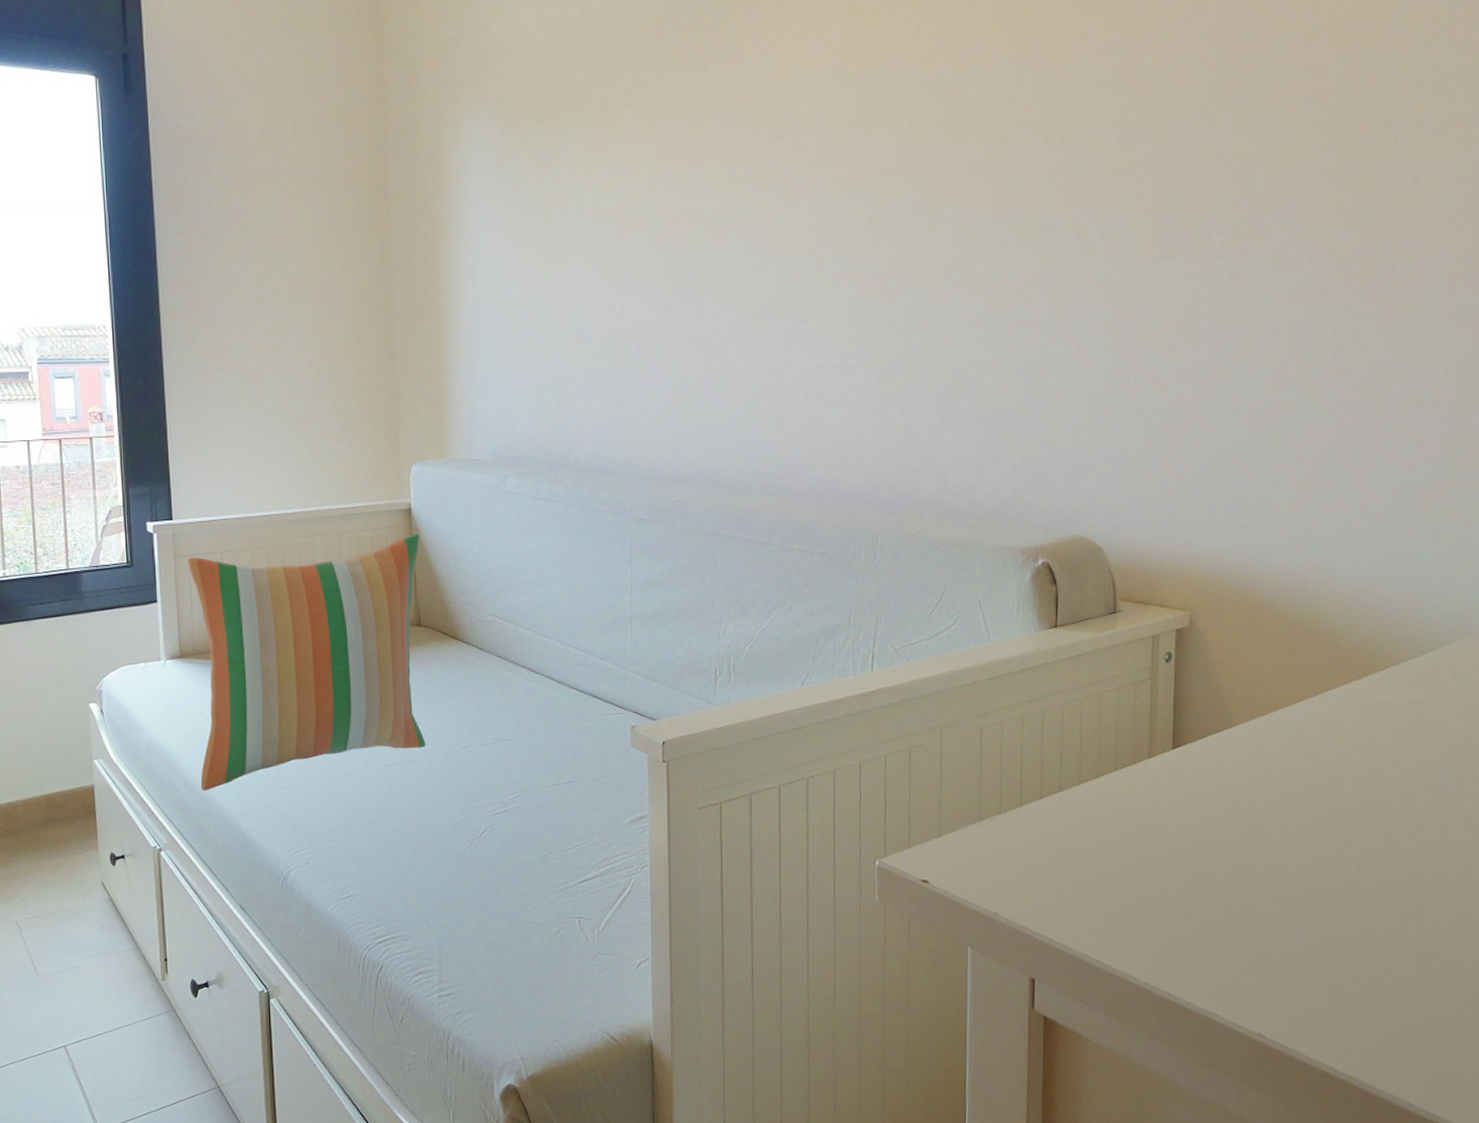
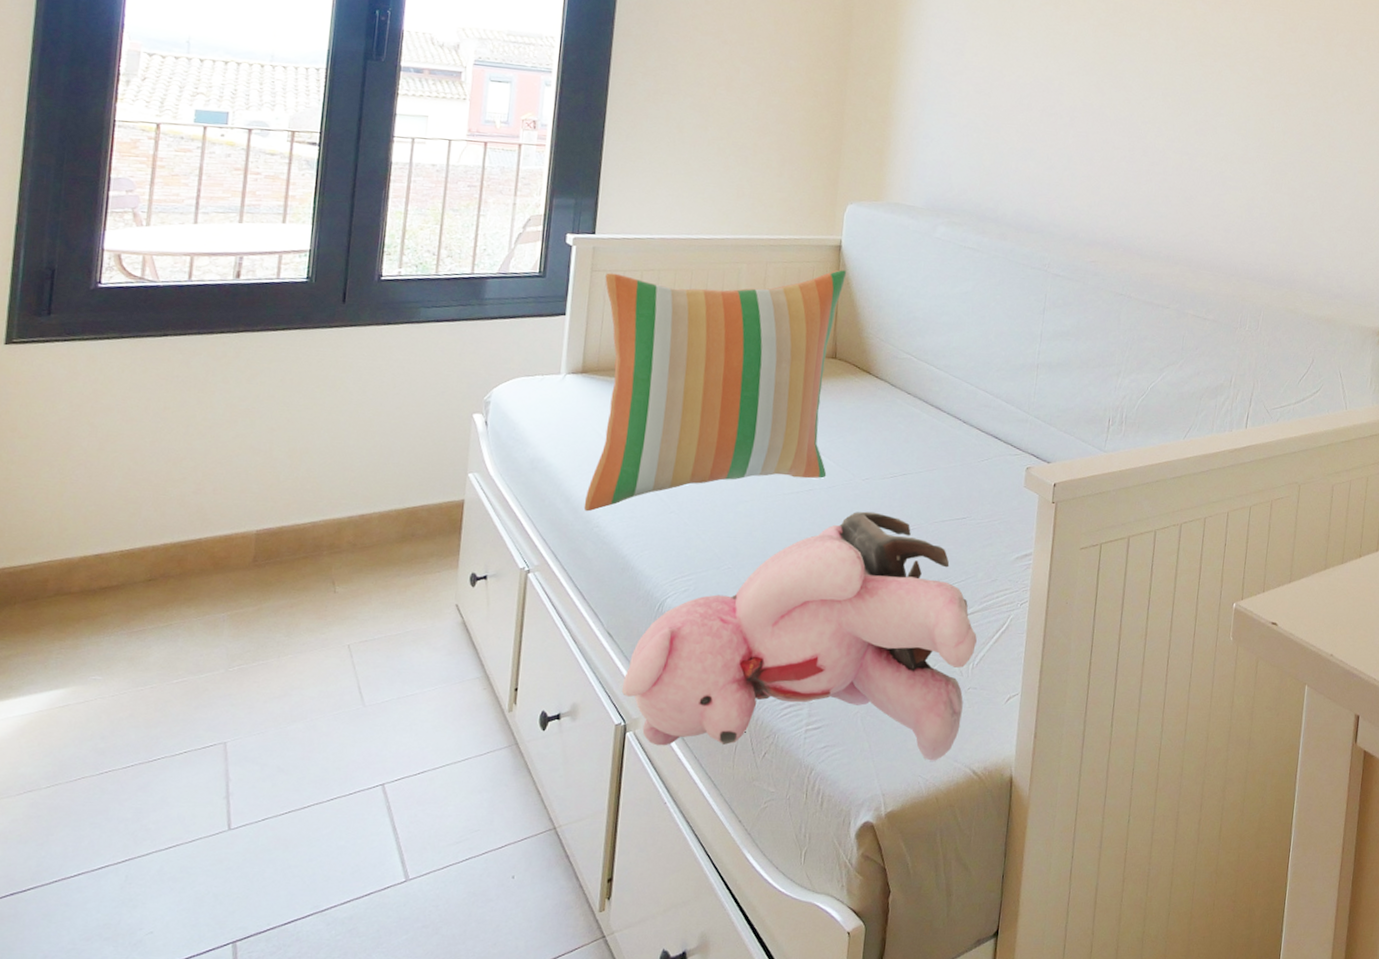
stuffed bear: none [260,779,599,1026] -> present [621,511,977,761]

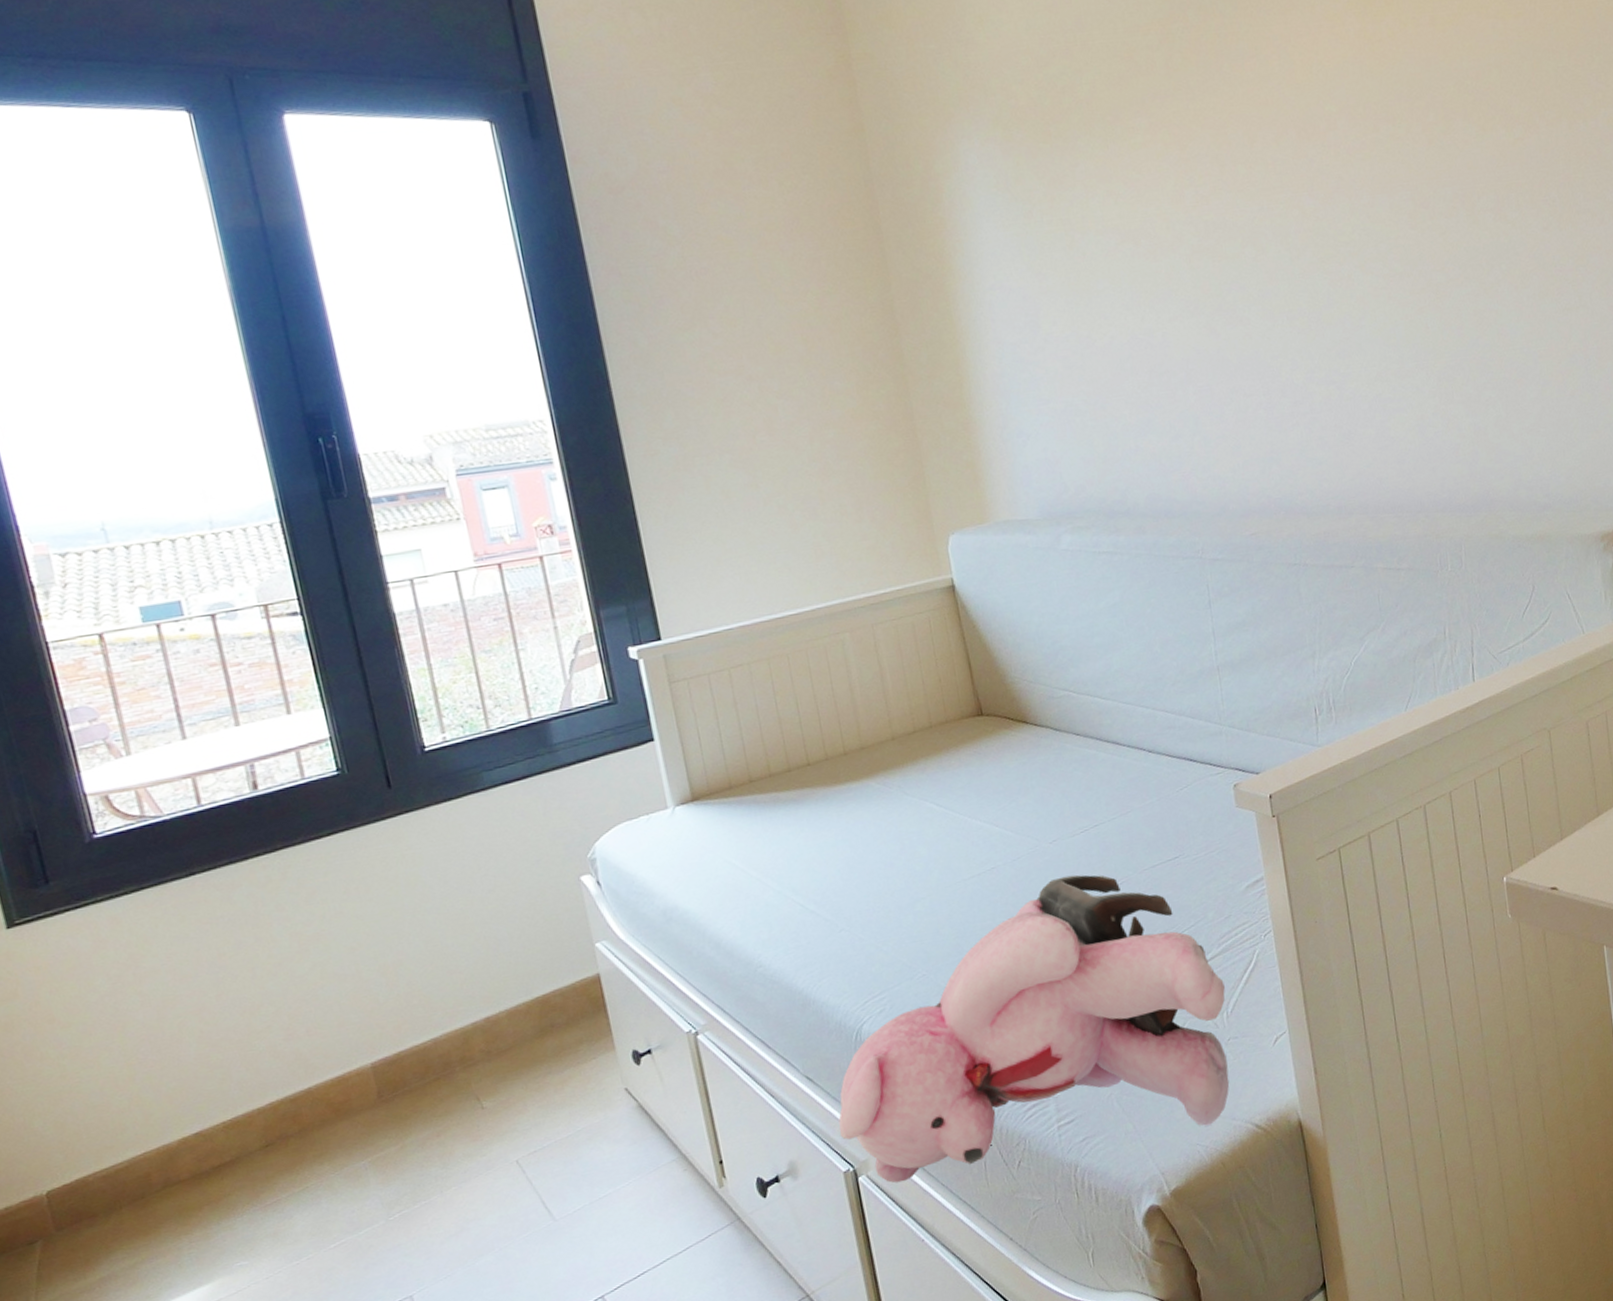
pillow: present [583,269,846,512] -> none [687,612,1007,953]

